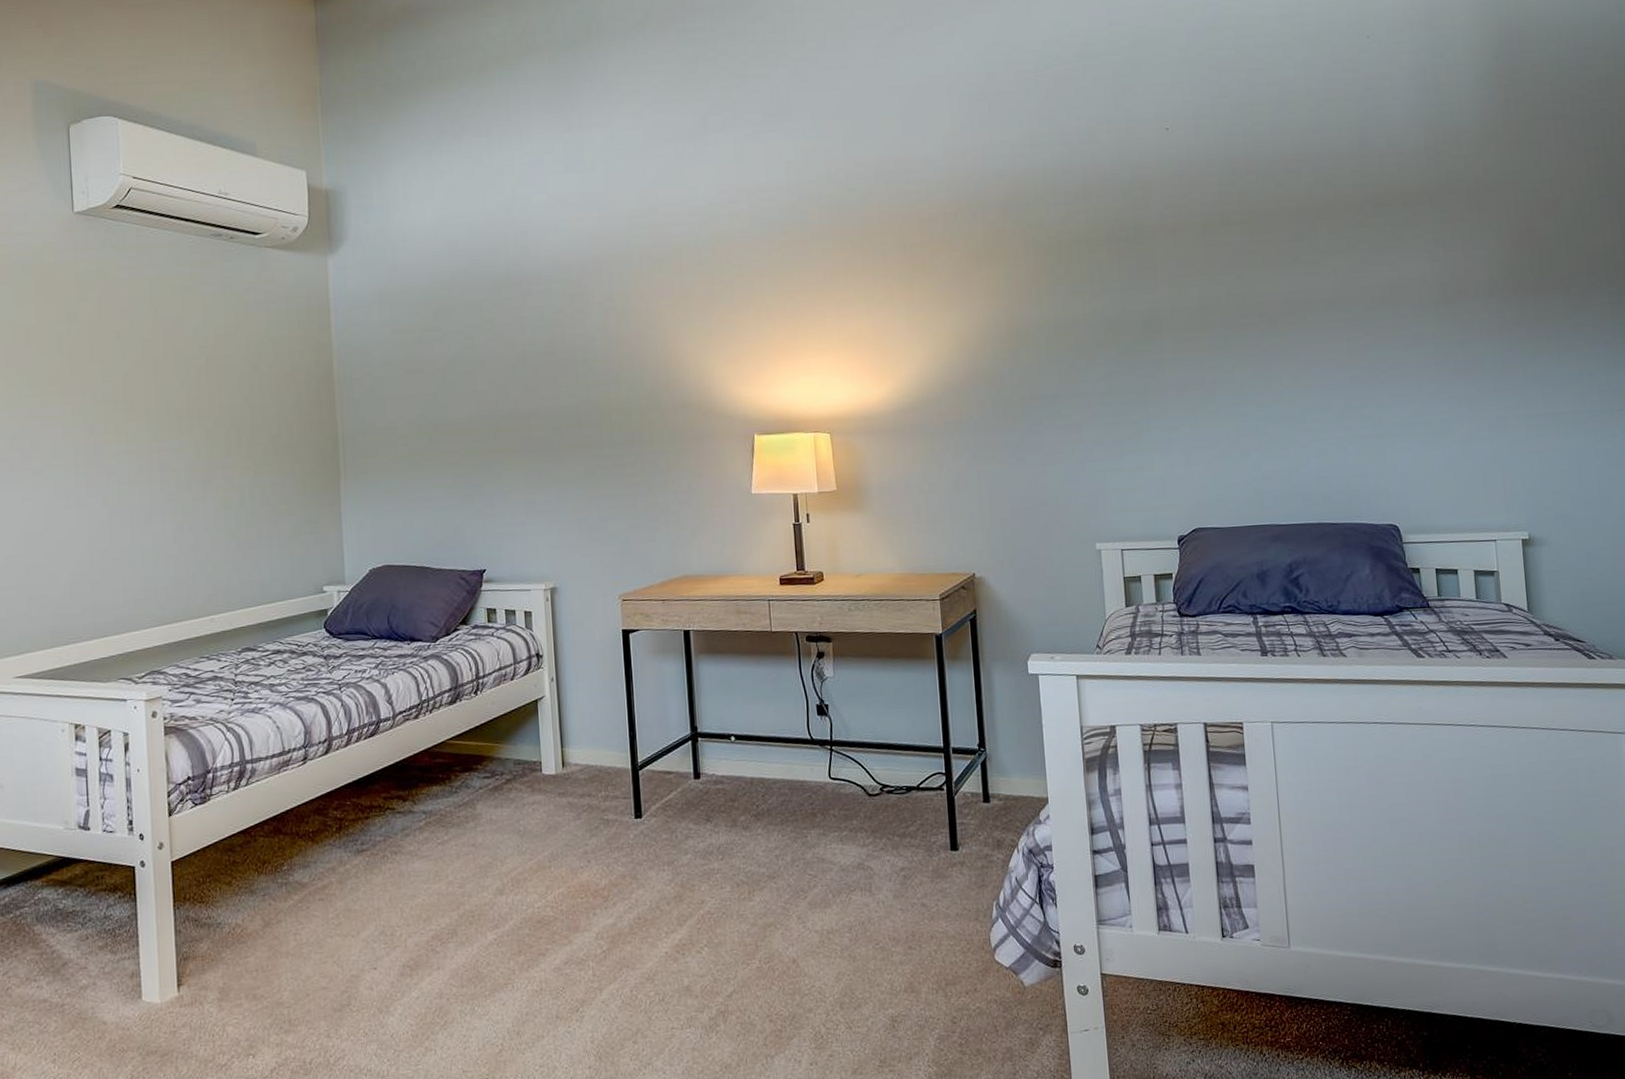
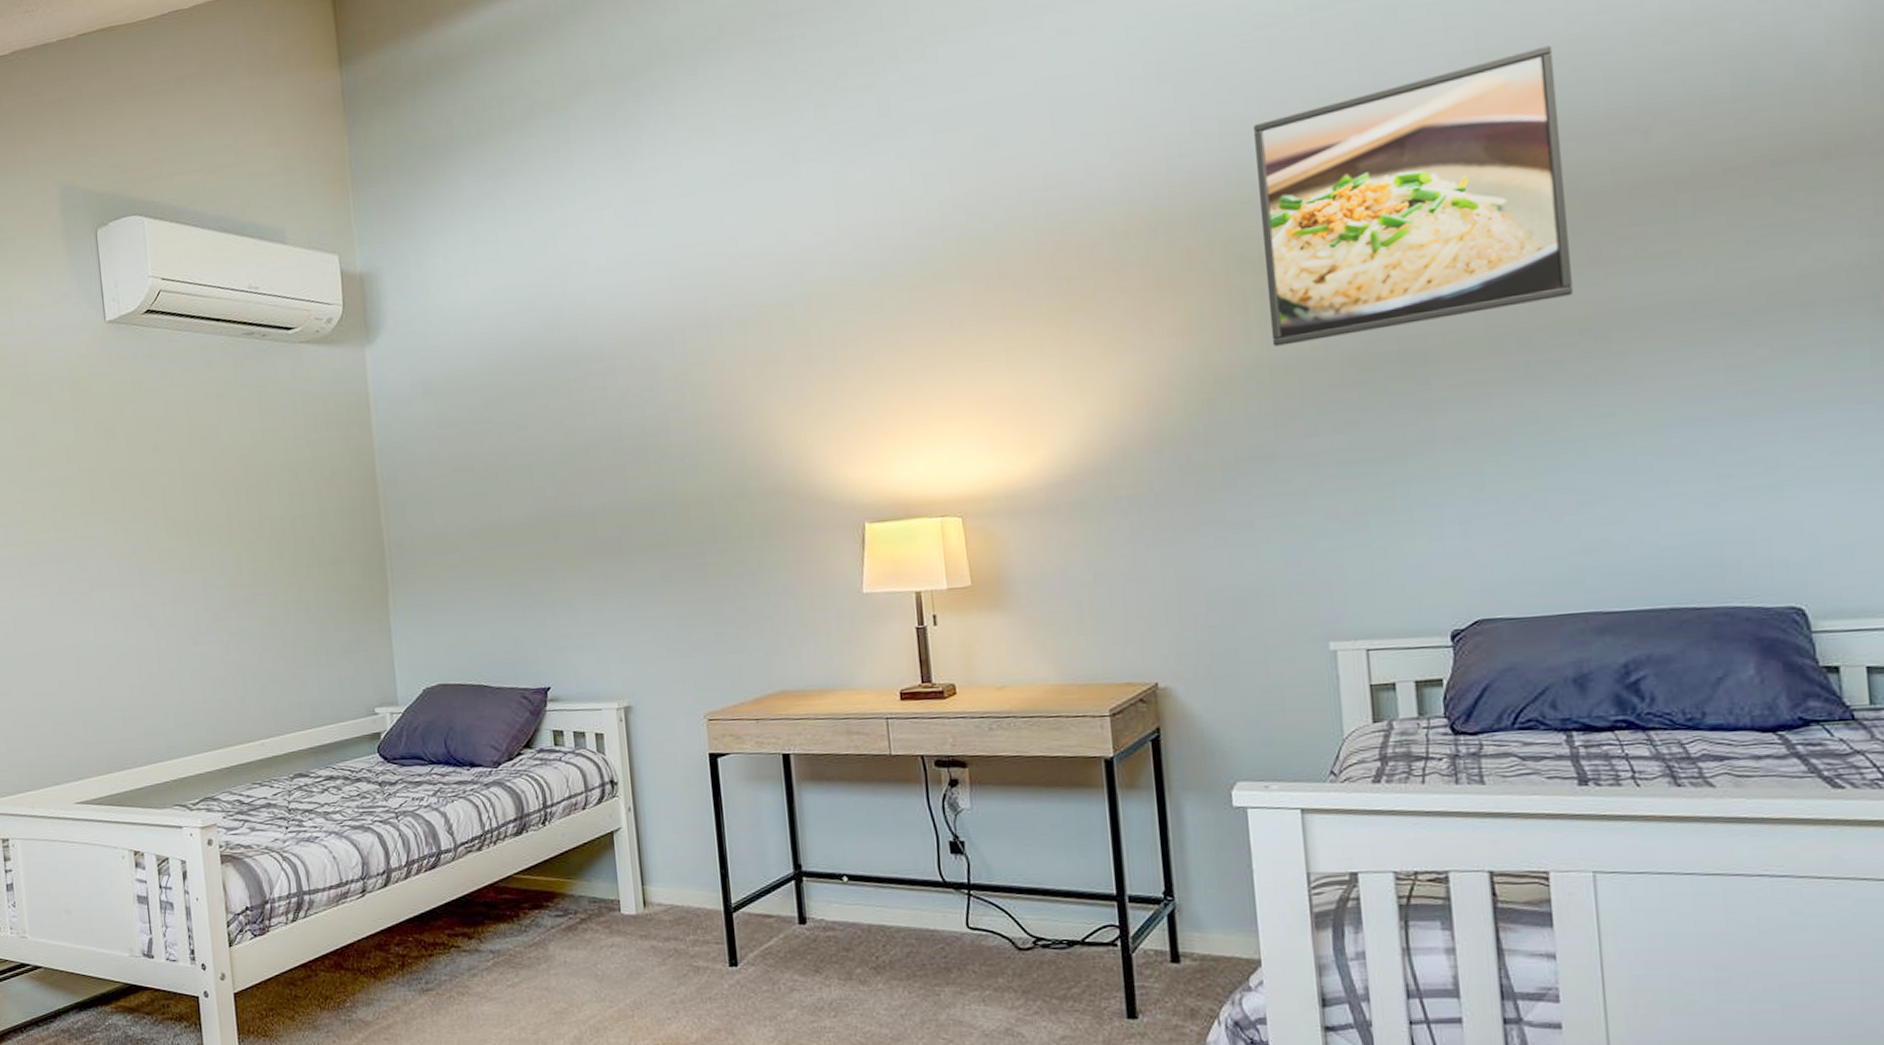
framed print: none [1044,104,1254,311] -> present [1254,45,1573,347]

